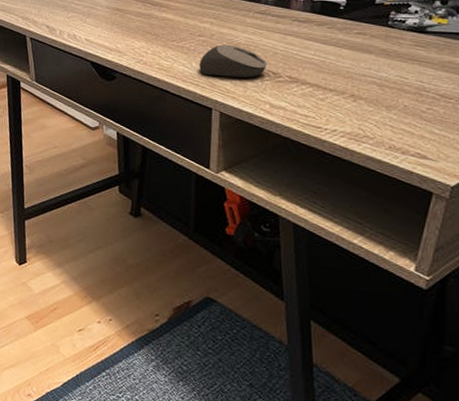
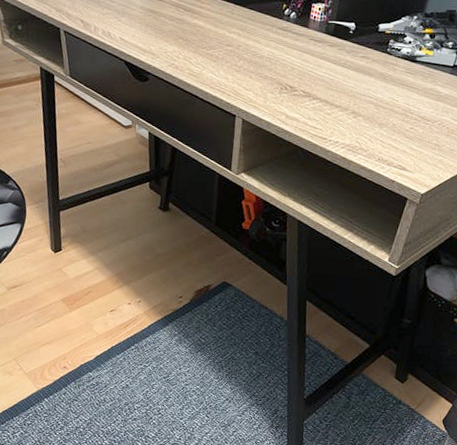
computer mouse: present [199,45,267,77] -> none [226,56,285,89]

